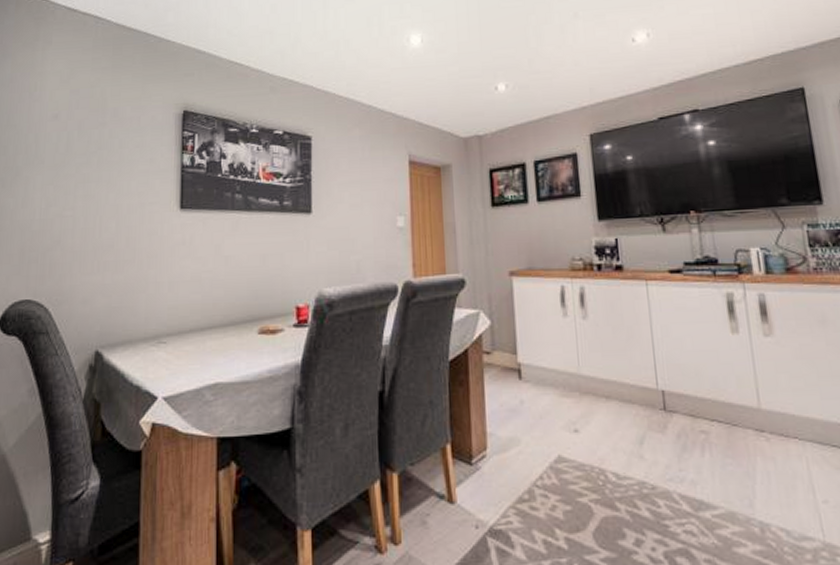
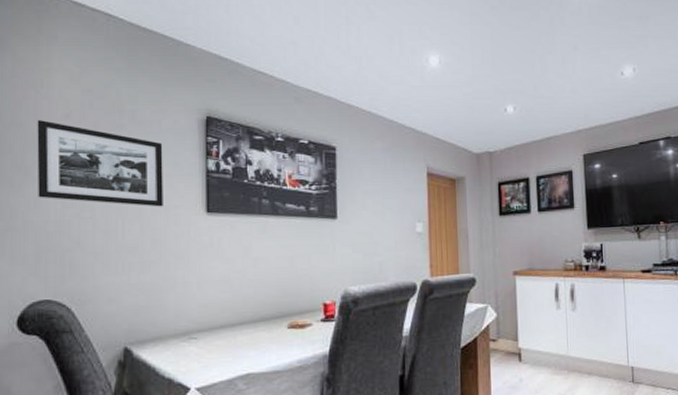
picture frame: none [26,121,141,204] -> present [37,120,163,207]

